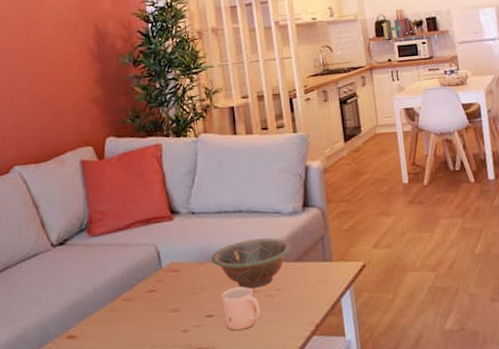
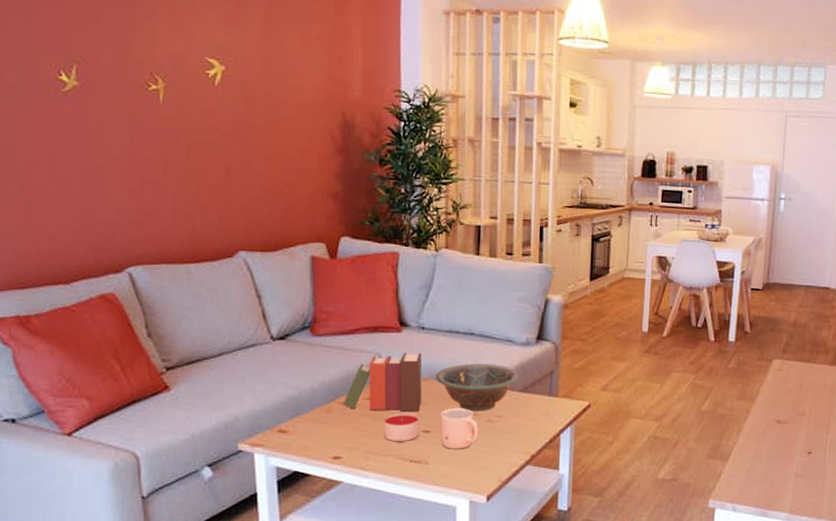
books: none [126,238,201,304] -> present [343,352,422,412]
candle: none [167,300,203,332] -> present [383,413,420,442]
books: present [381,17,417,41] -> none [648,160,684,183]

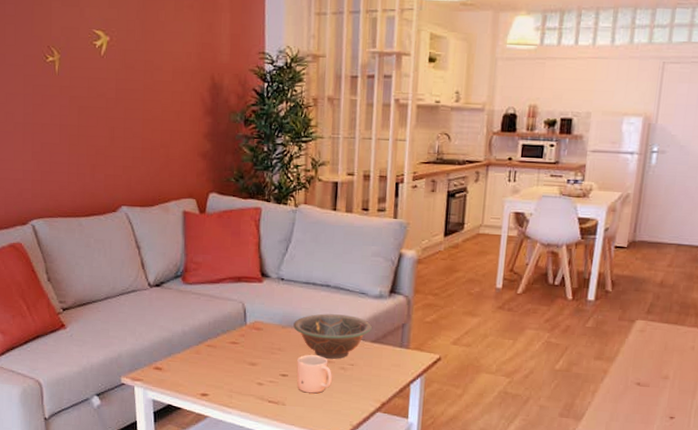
books: present [343,352,422,412] -> none [210,301,281,357]
candle: present [383,413,420,442] -> none [245,357,278,384]

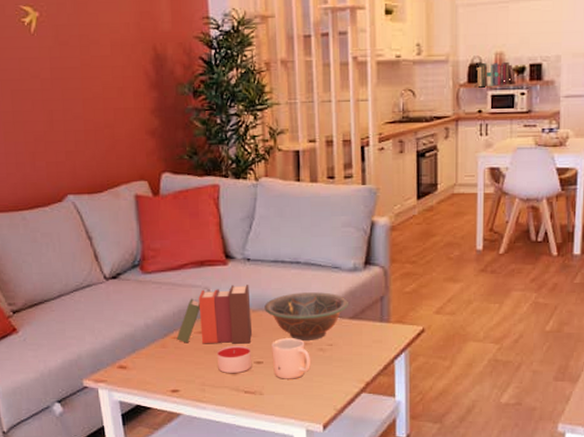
books: none [210,301,281,357] -> present [176,285,252,344]
candle: none [245,357,278,384] -> present [216,345,252,374]
books: none [508,114,546,137] -> present [475,61,516,88]

